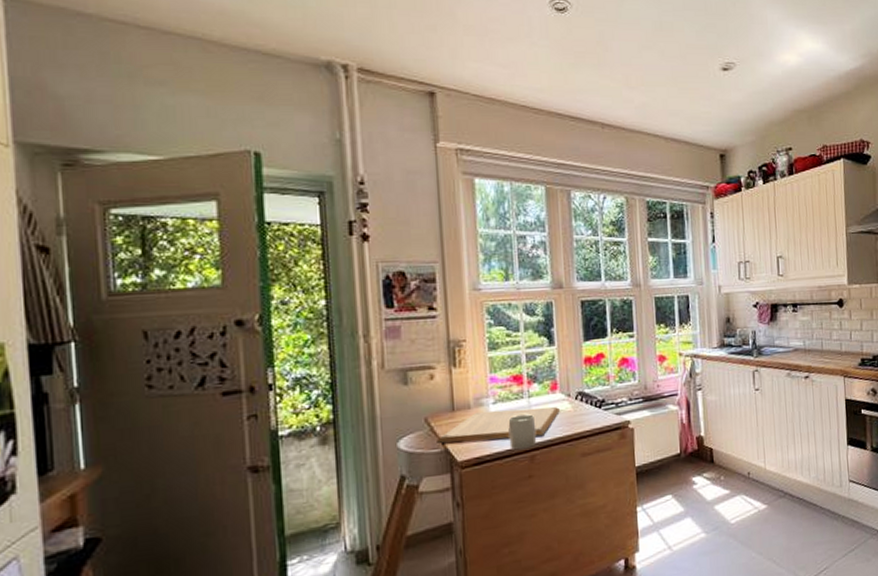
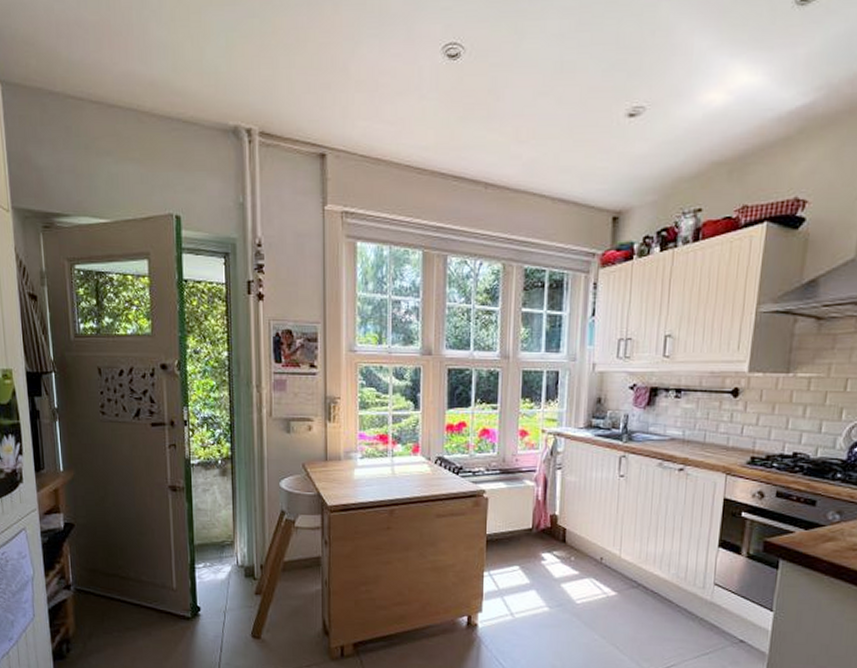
chopping board: present [435,407,560,444] -> none [310,464,419,494]
mug: present [508,414,537,450] -> none [372,471,397,503]

